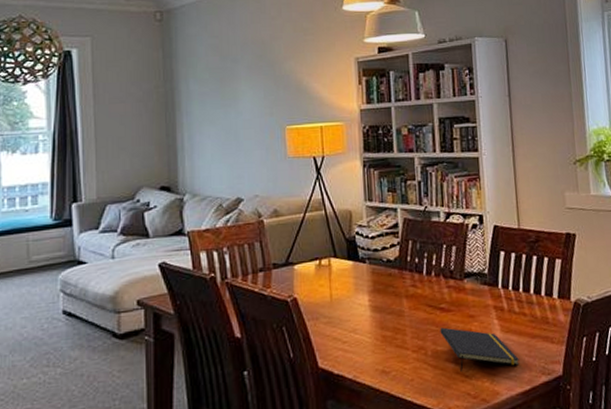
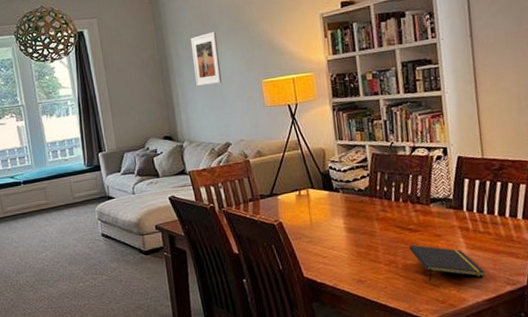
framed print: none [206,66,239,128] -> present [191,32,222,86]

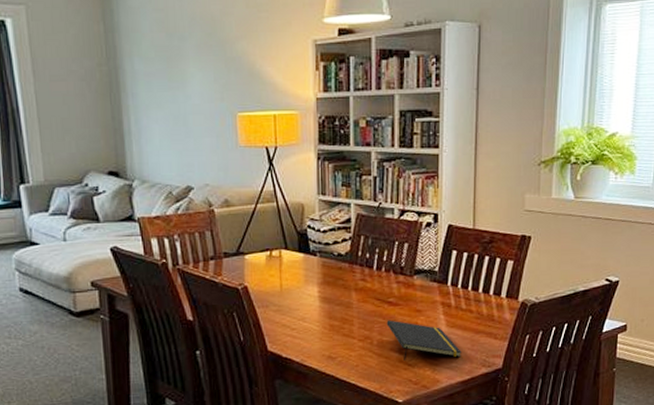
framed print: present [191,32,222,86] -> none [151,45,188,111]

